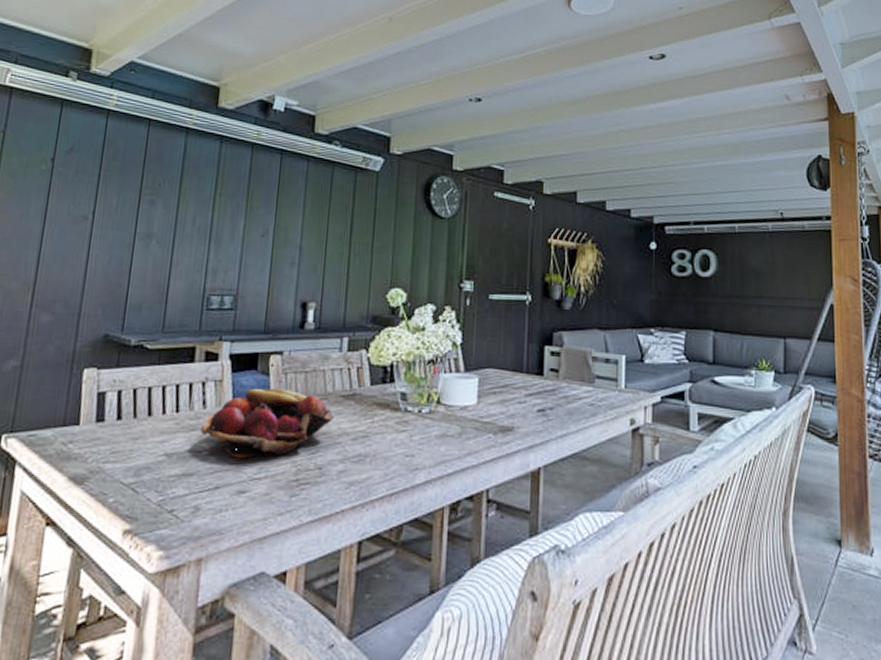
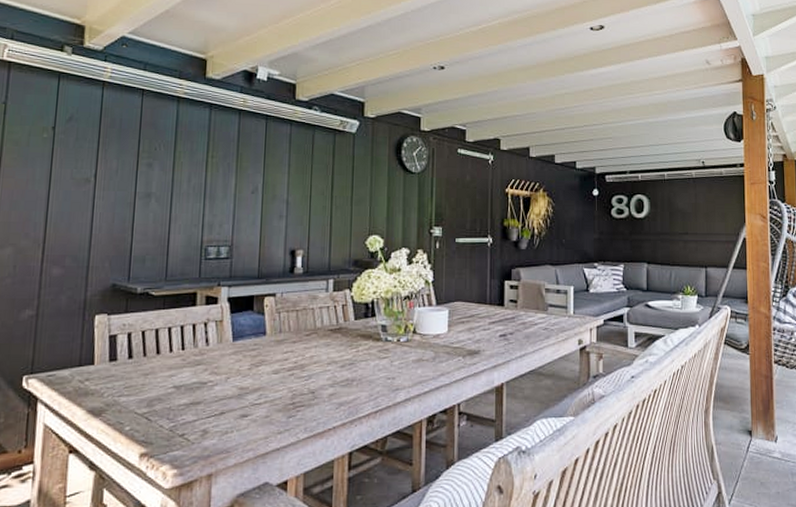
fruit basket: present [200,388,334,459] -> none [205,326,323,387]

